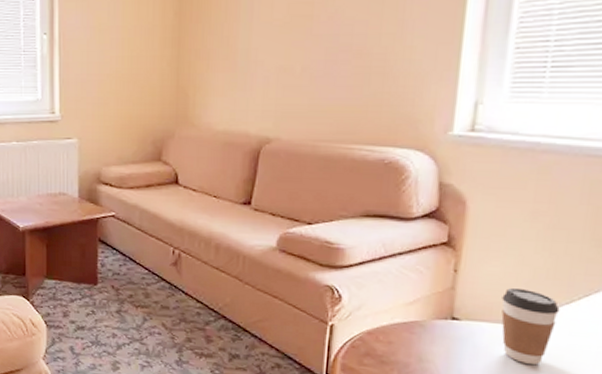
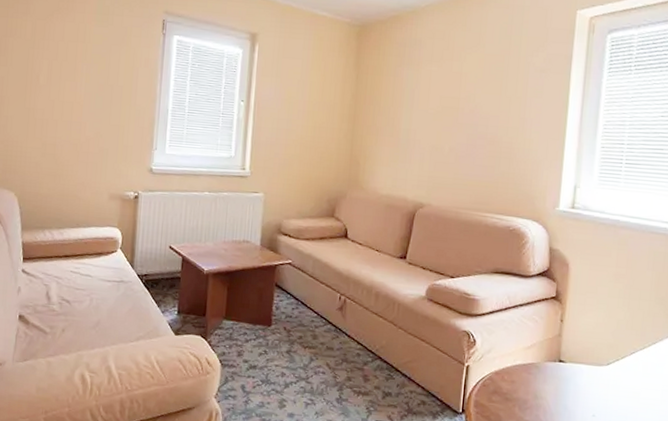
coffee cup: present [501,287,560,365] -> none [595,335,636,401]

